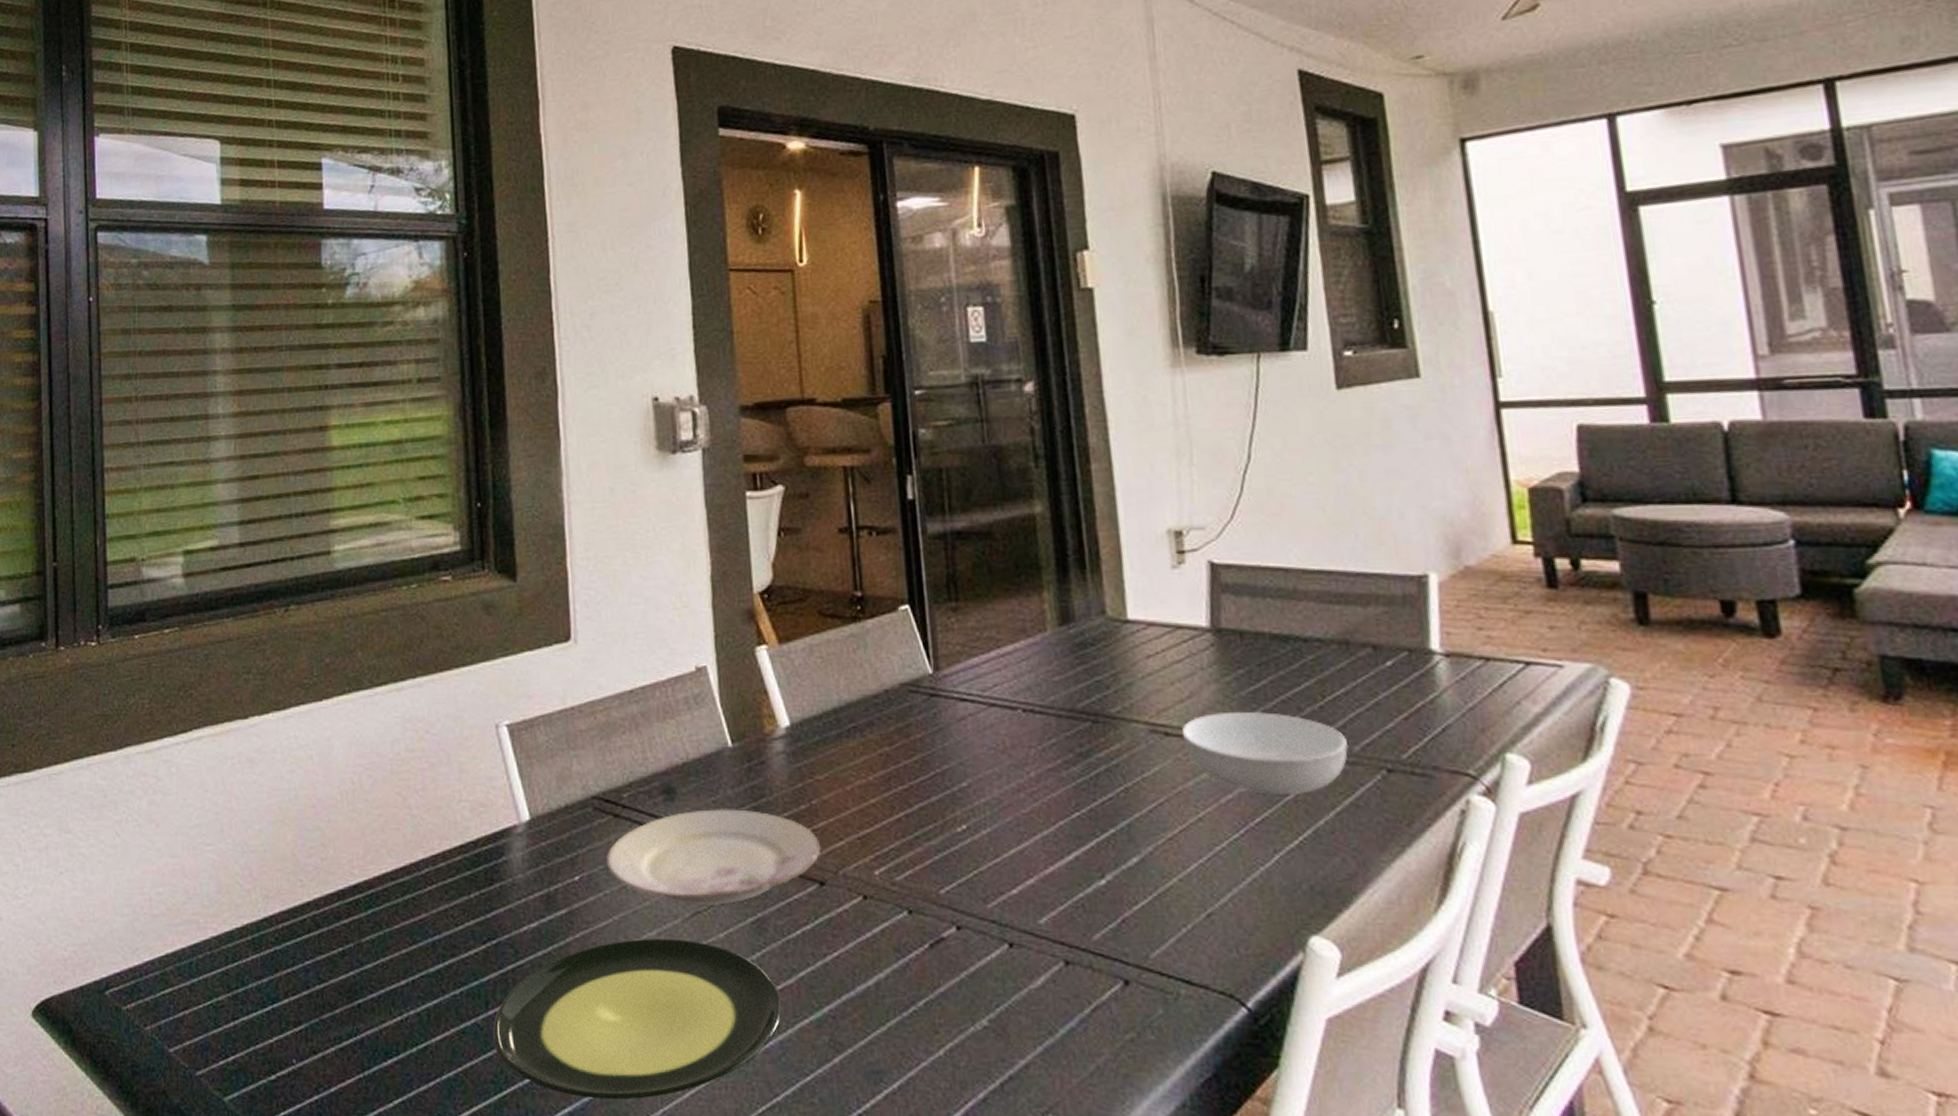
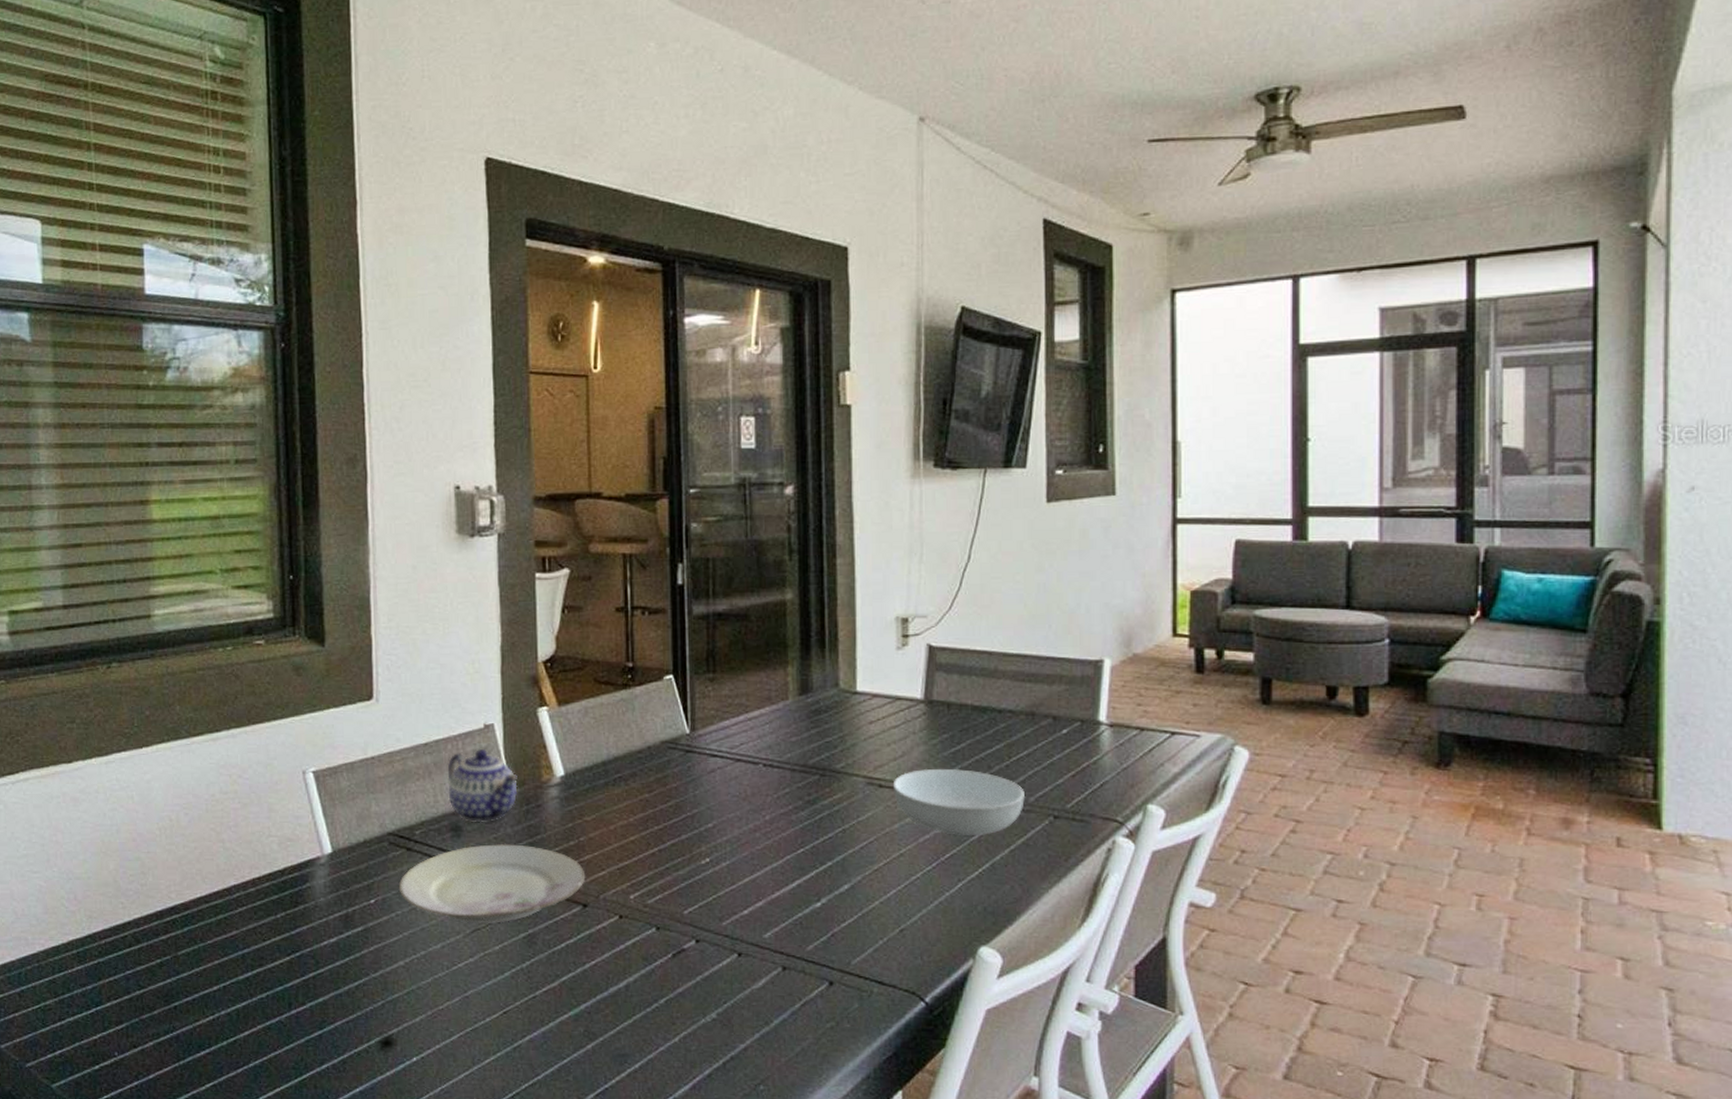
plate: present [492,939,782,1100] -> none [294,951,546,1081]
teapot: none [656,695,738,784] -> present [447,748,518,823]

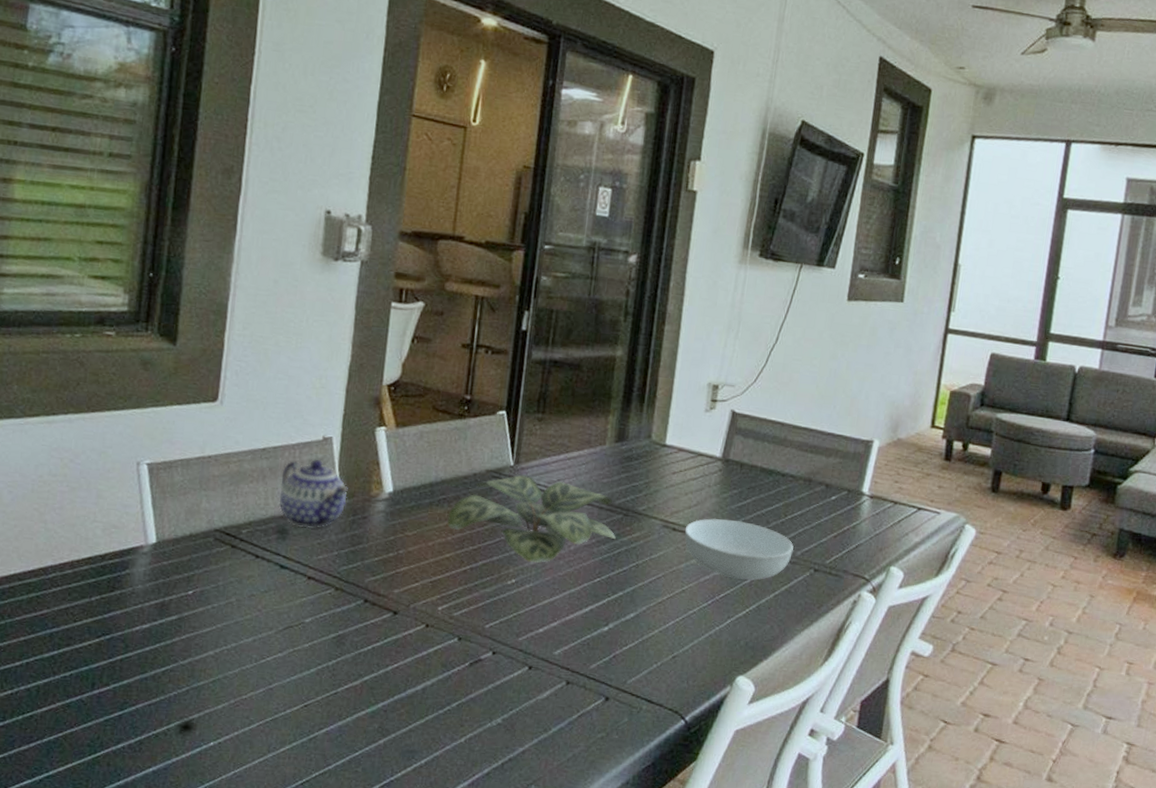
plate: present [398,844,586,923] -> none [218,548,400,622]
plant: none [627,743,815,839] -> present [447,475,616,564]

